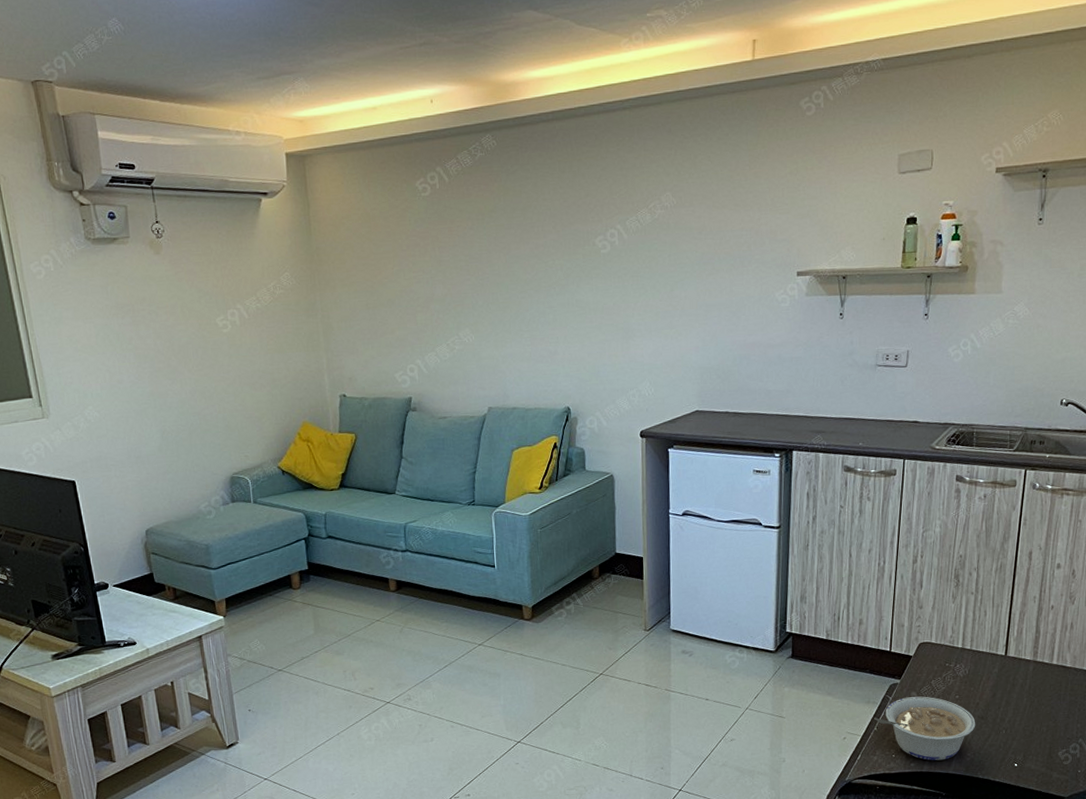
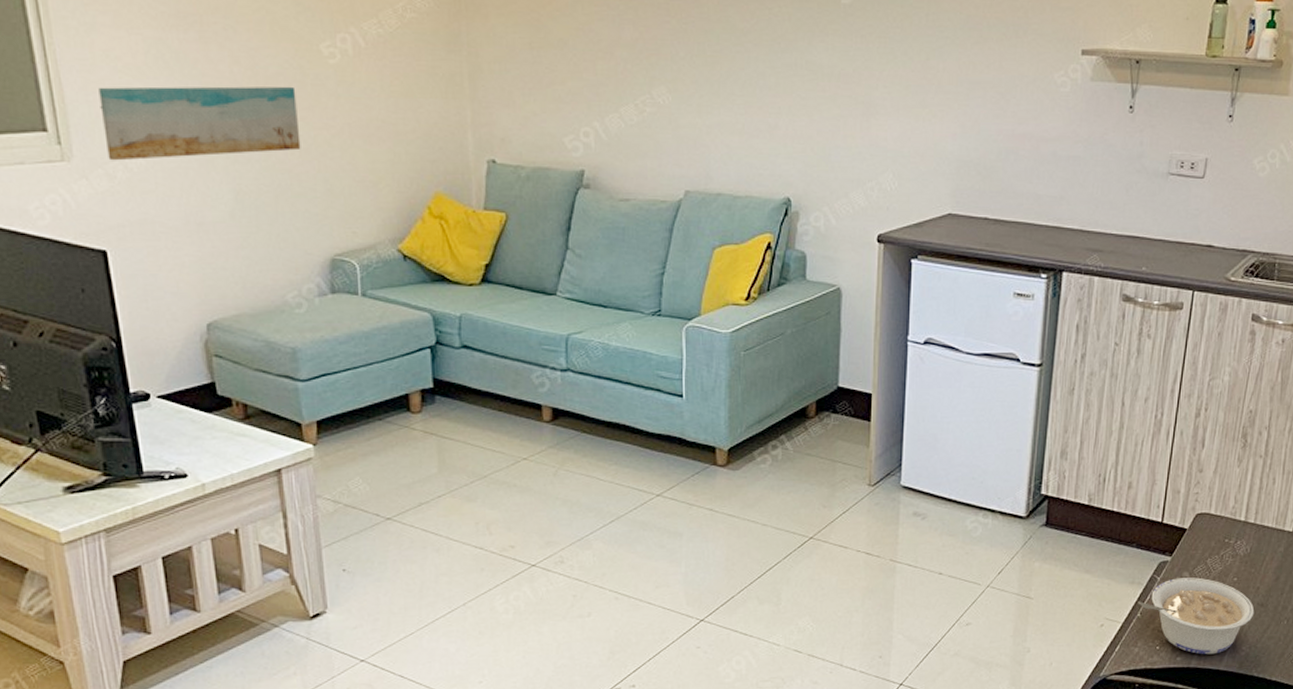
wall art: none [66,351,206,416] -> present [99,86,301,161]

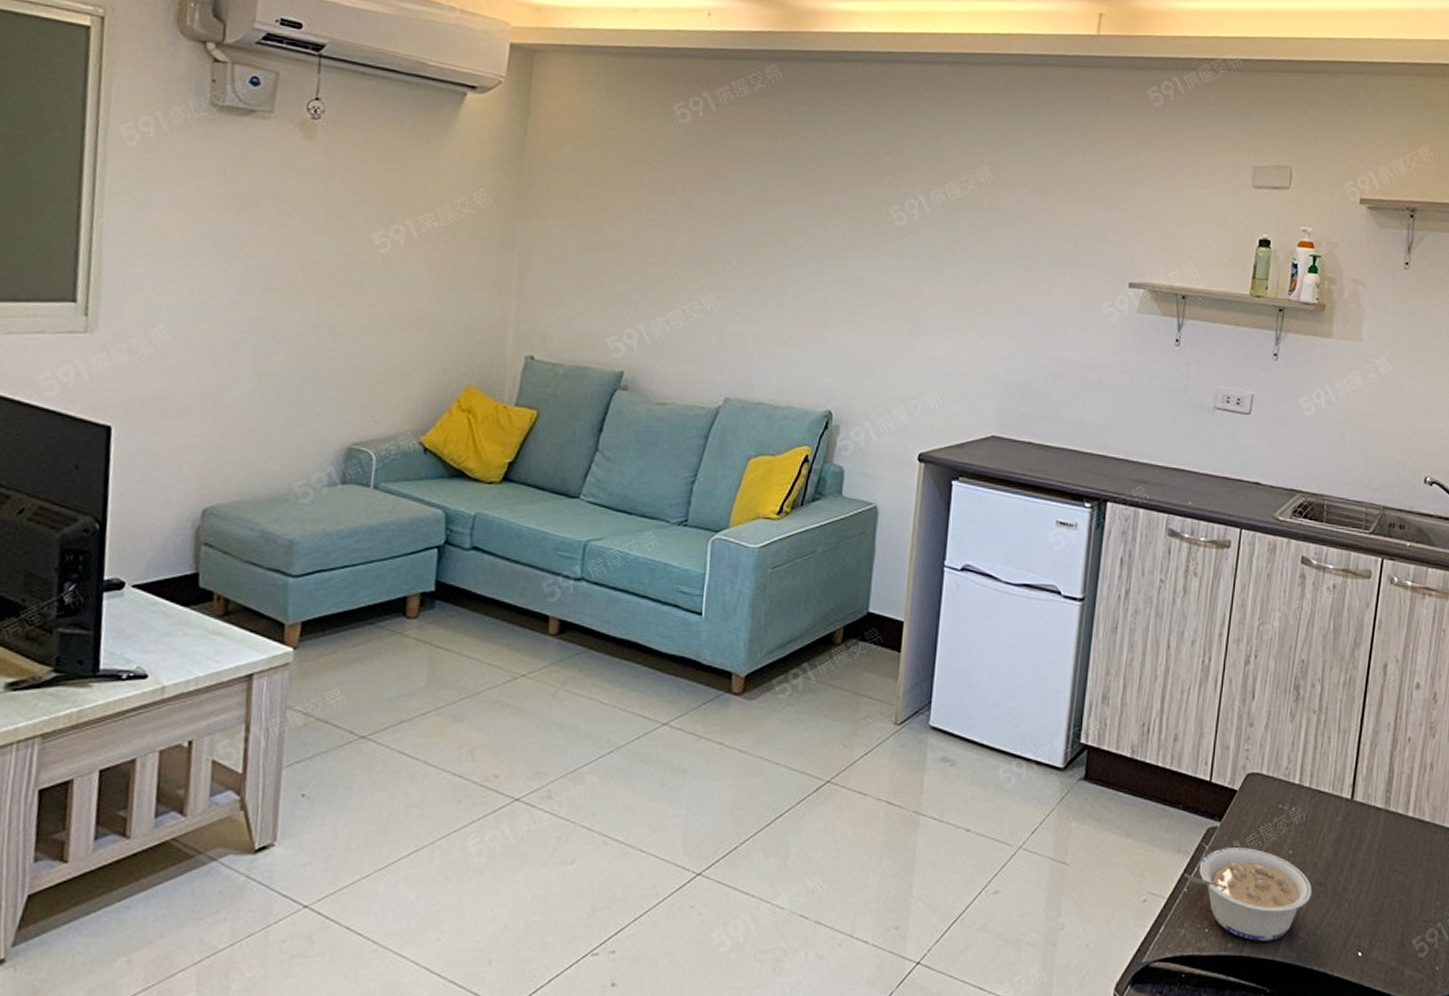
wall art: present [99,86,301,161] -> none [133,261,341,336]

